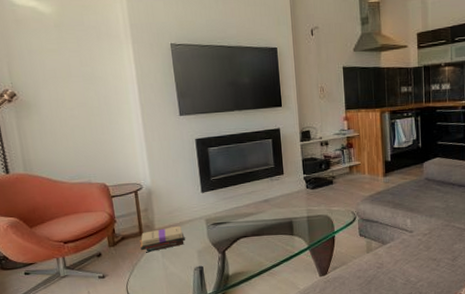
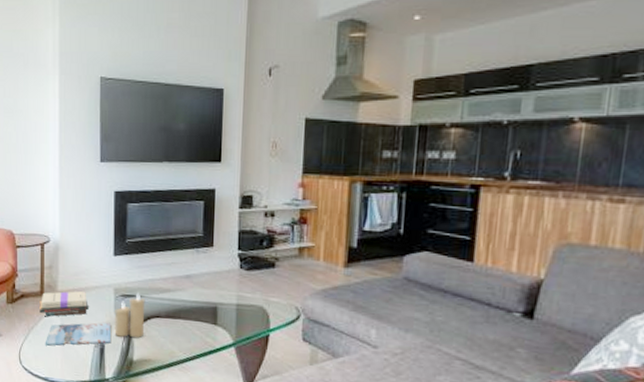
magazine: none [149,248,208,277] -> present [45,322,111,346]
candle: none [208,220,235,259] -> present [114,293,146,338]

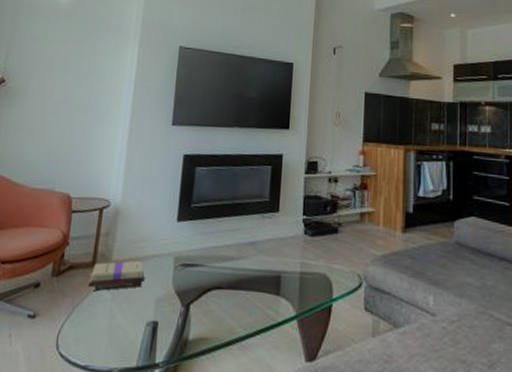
magazine: present [45,322,111,346] -> none [89,296,167,326]
candle: present [114,293,146,338] -> none [170,262,207,314]

